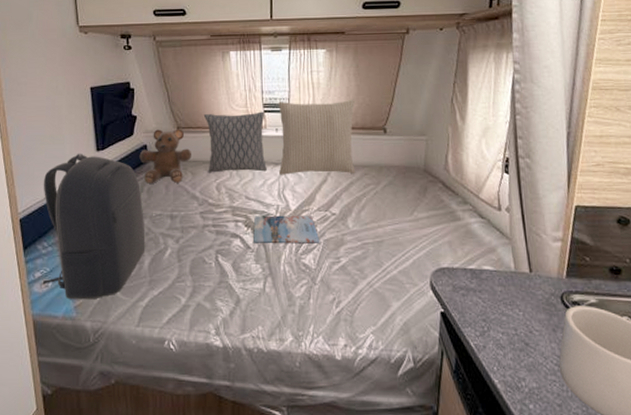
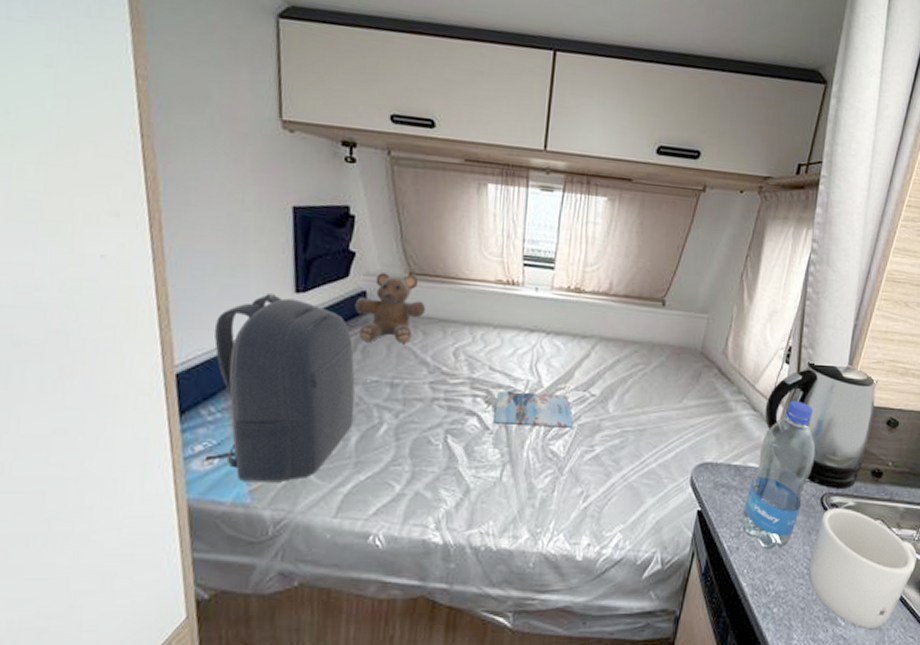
pillow: present [203,111,267,173] -> none [444,260,525,339]
pillow: present [278,99,356,175] -> none [534,254,635,350]
bottle: none [485,206,550,347] -> present [743,400,817,550]
kettle: none [491,167,602,288] -> present [764,359,879,490]

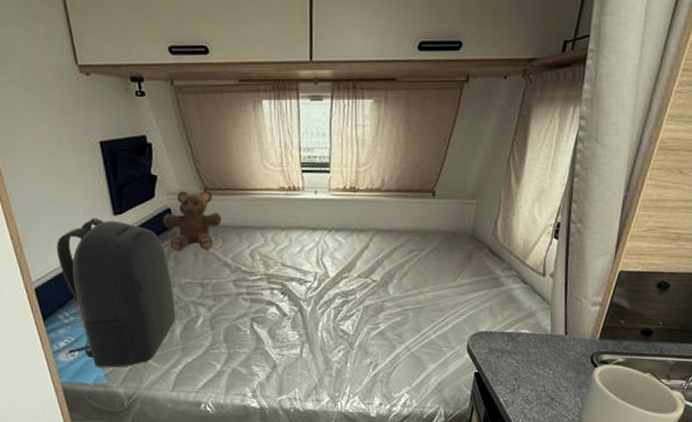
magazine: present [494,391,574,428] -> none [290,282,359,311]
bottle: present [743,400,817,550] -> none [517,271,587,402]
kettle: present [764,359,879,490] -> none [535,233,650,349]

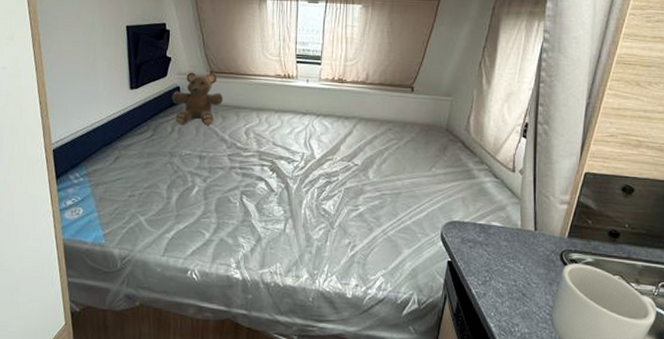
backpack: present [56,217,176,368] -> none [73,90,174,229]

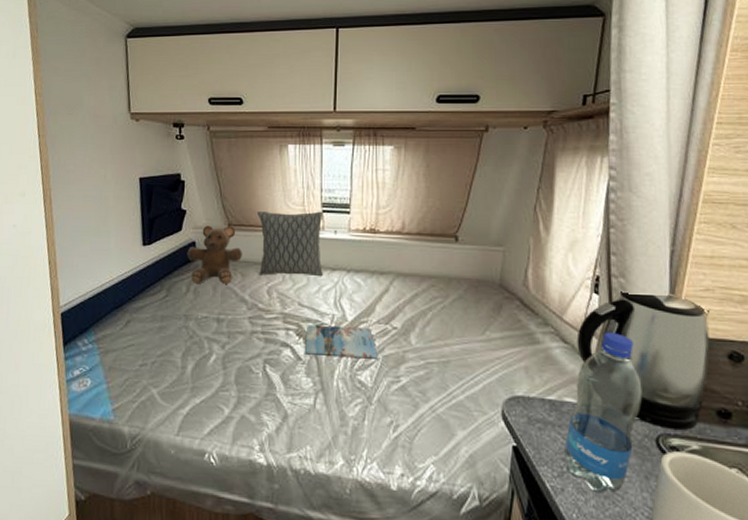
pillow: none [237,61,297,120] -> present [256,211,323,277]
magazine: none [278,161,341,191] -> present [305,325,379,359]
bottle: none [489,169,555,297] -> present [564,331,644,494]
kettle: none [505,133,613,247] -> present [576,288,711,431]

